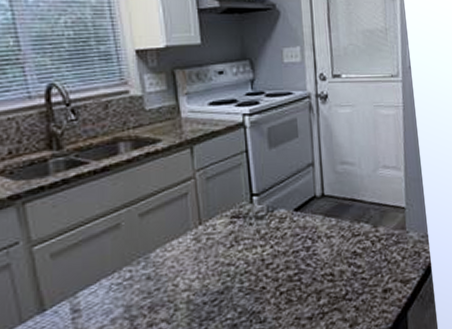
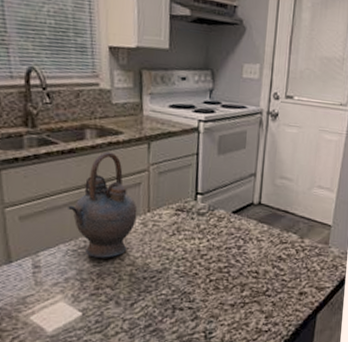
teapot: none [107,163,188,289] -> present [68,152,138,258]

